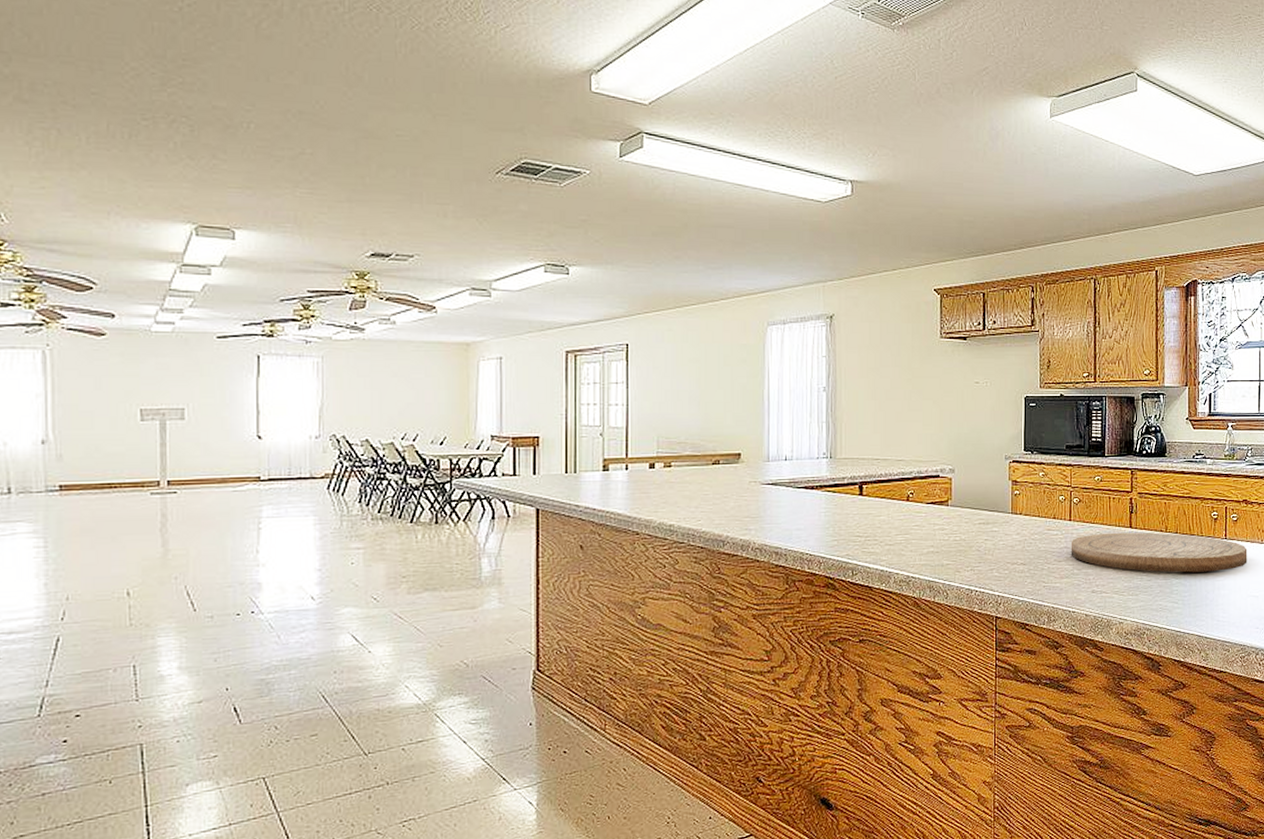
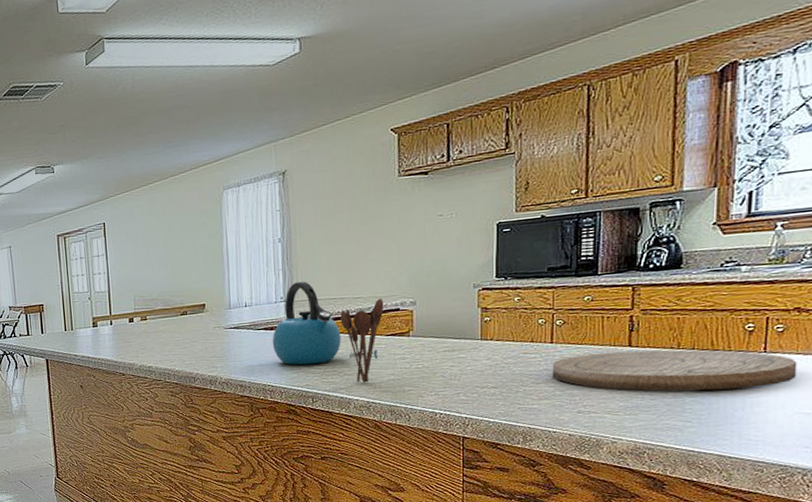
kettle: none [812,437,883,532] -> present [272,281,341,365]
utensil holder: none [883,463,925,555] -> present [340,299,384,383]

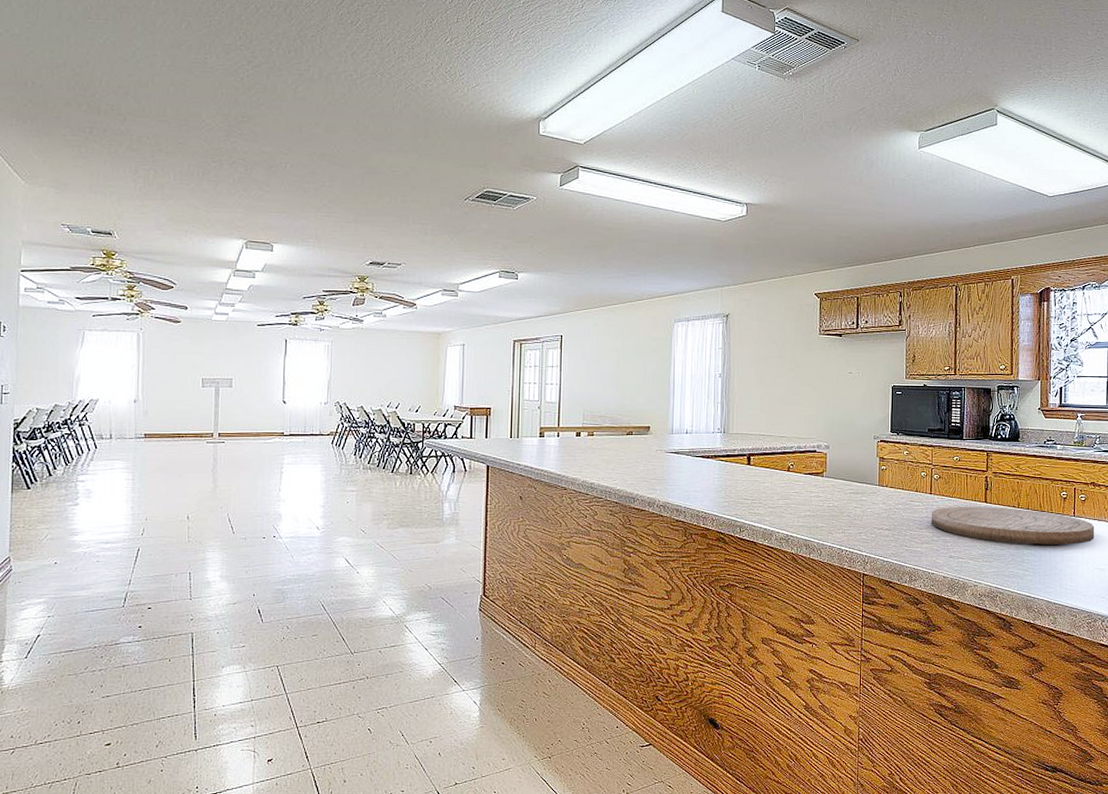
kettle: present [272,281,341,365] -> none [708,416,767,495]
utensil holder: present [340,299,384,383] -> none [767,440,804,516]

